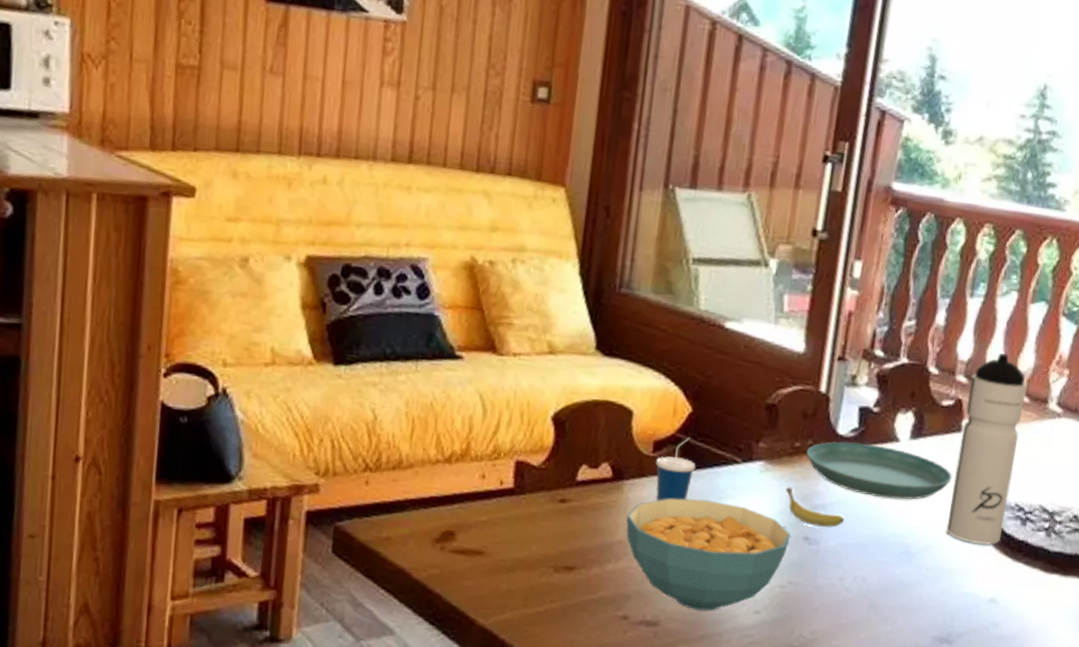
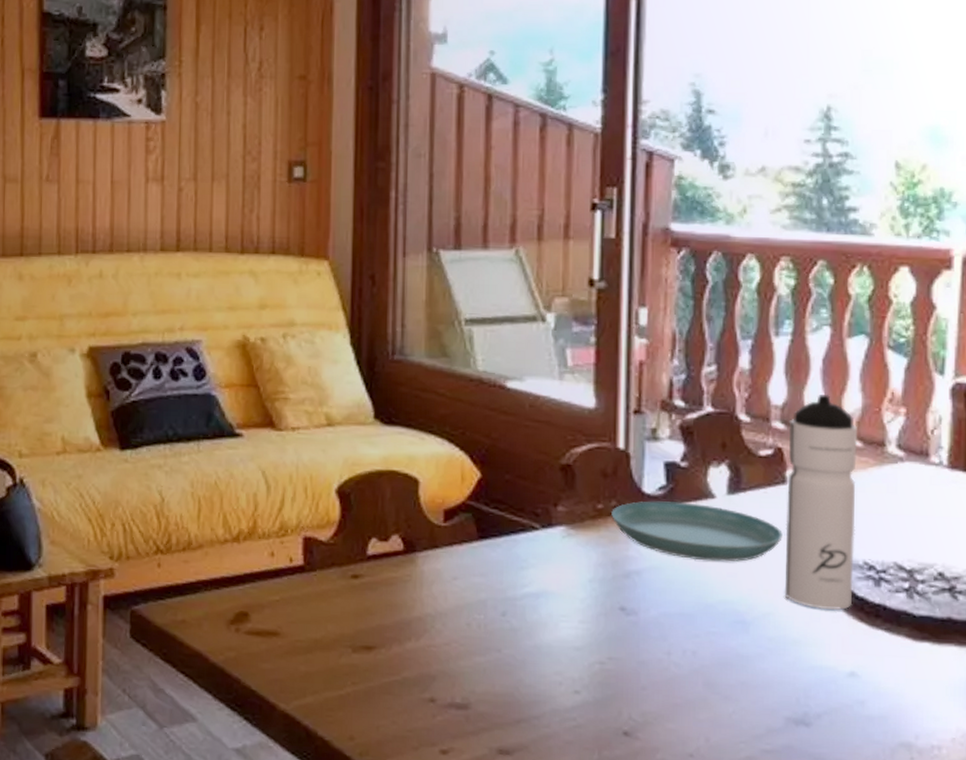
cereal bowl: present [626,498,791,611] -> none [423,569,605,691]
cup: present [655,437,696,501] -> none [448,504,492,573]
banana: present [785,487,844,528] -> none [593,553,663,597]

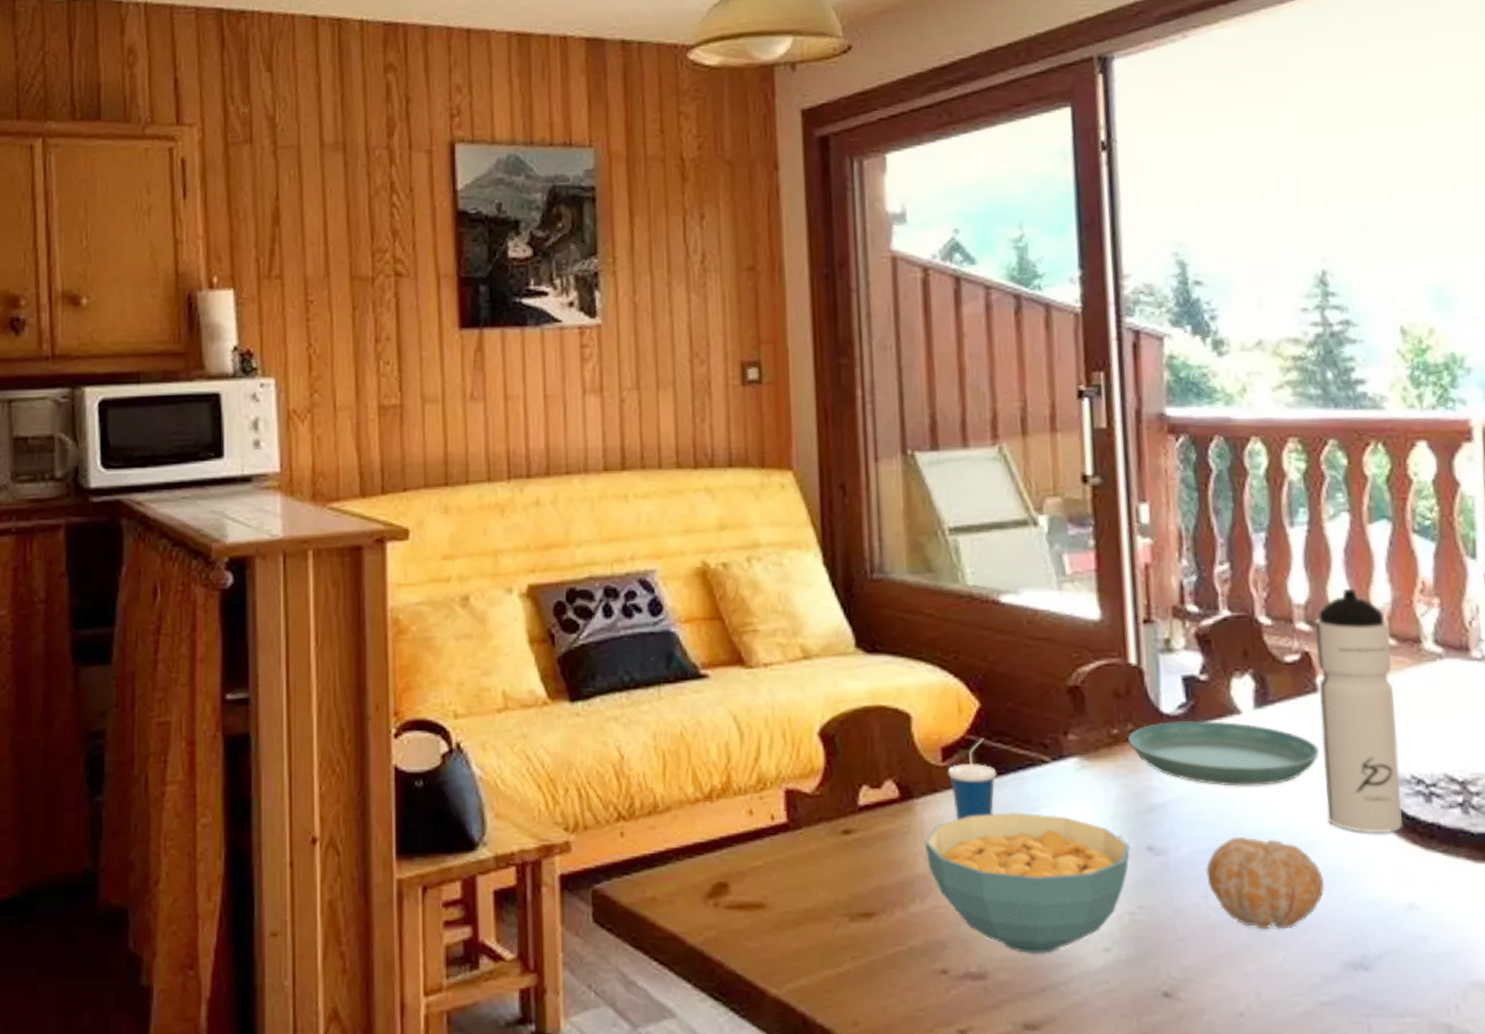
cereal bowl: none [423,569,605,691] -> present [924,812,1130,953]
cup: none [448,504,492,573] -> present [947,738,997,820]
fruit: none [671,603,777,686] -> present [1206,836,1325,930]

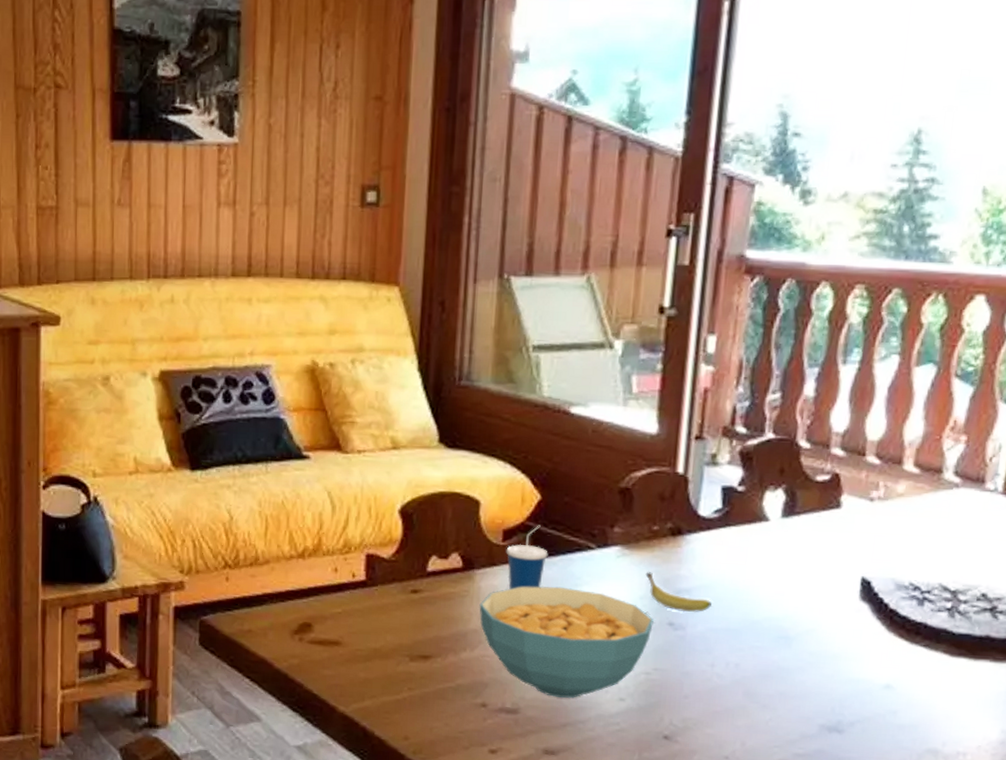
banana: none [1111,786,1193,833] -> present [645,572,712,613]
saucer: present [1128,720,1319,787] -> none [666,523,833,582]
fruit: present [1206,836,1325,930] -> none [715,620,817,696]
water bottle: present [1313,589,1404,833] -> none [829,422,916,627]

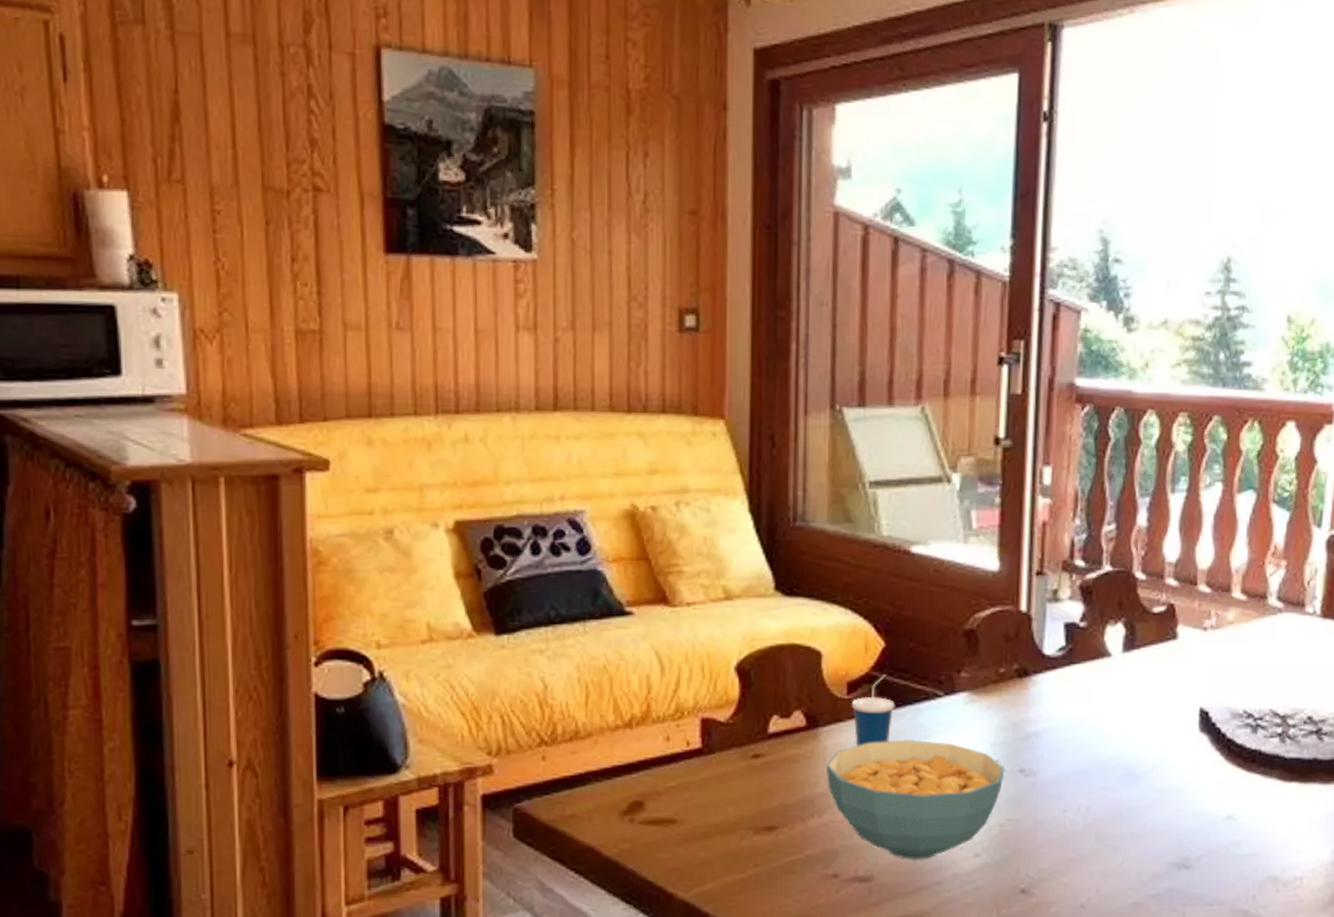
banana: present [645,572,712,613] -> none [994,717,1060,758]

